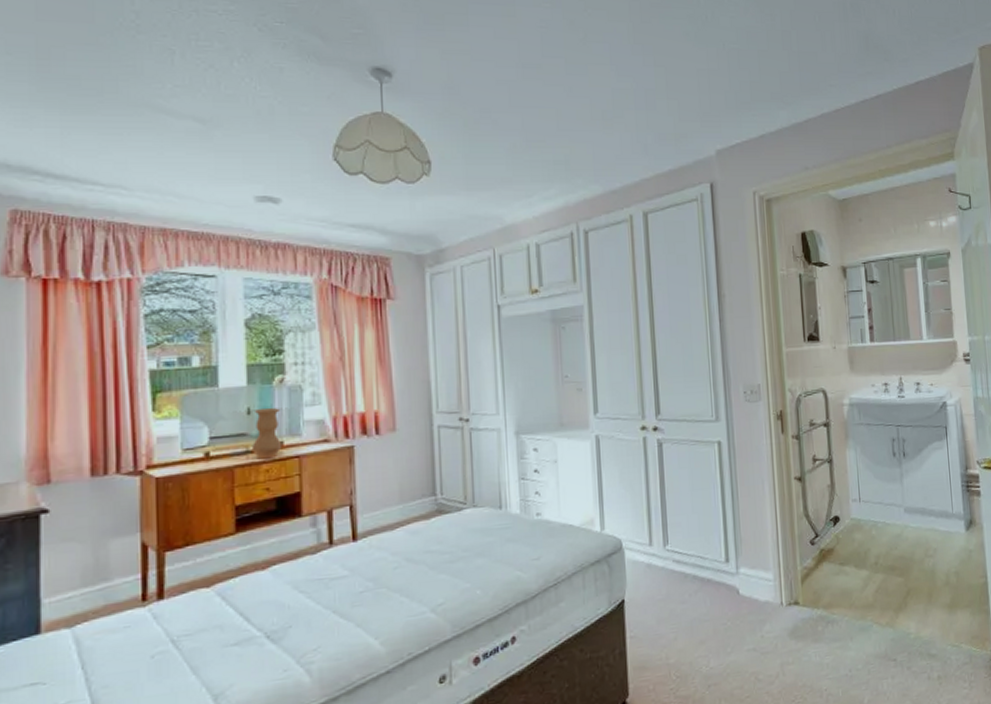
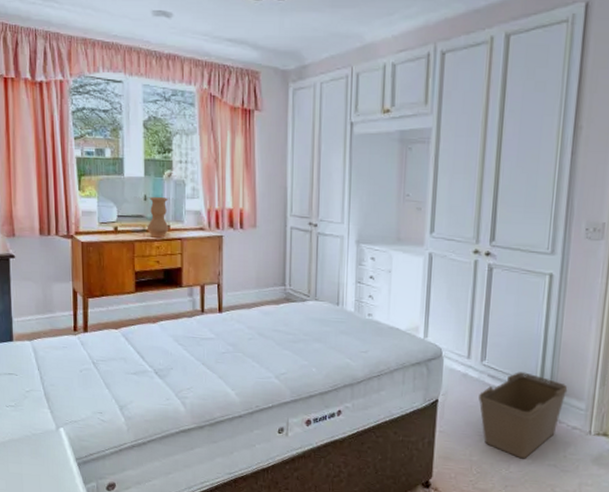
bicycle basket: none [667,550,754,650] -> present [479,372,568,459]

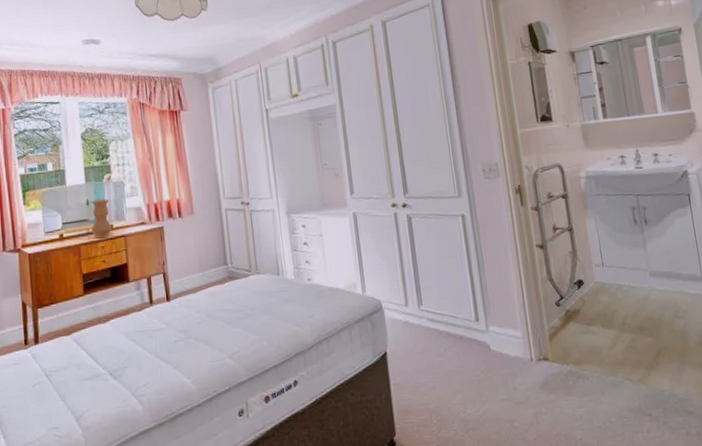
bicycle basket: present [479,372,568,459] -> none [423,310,502,399]

